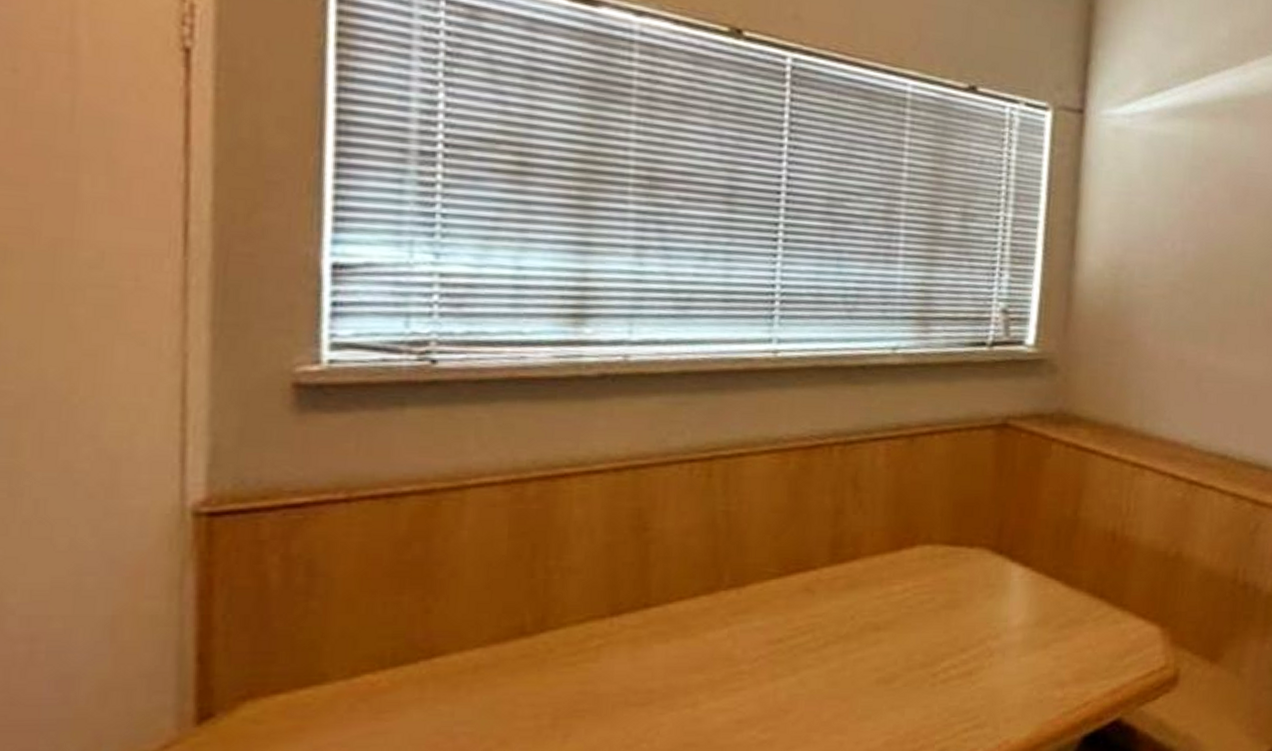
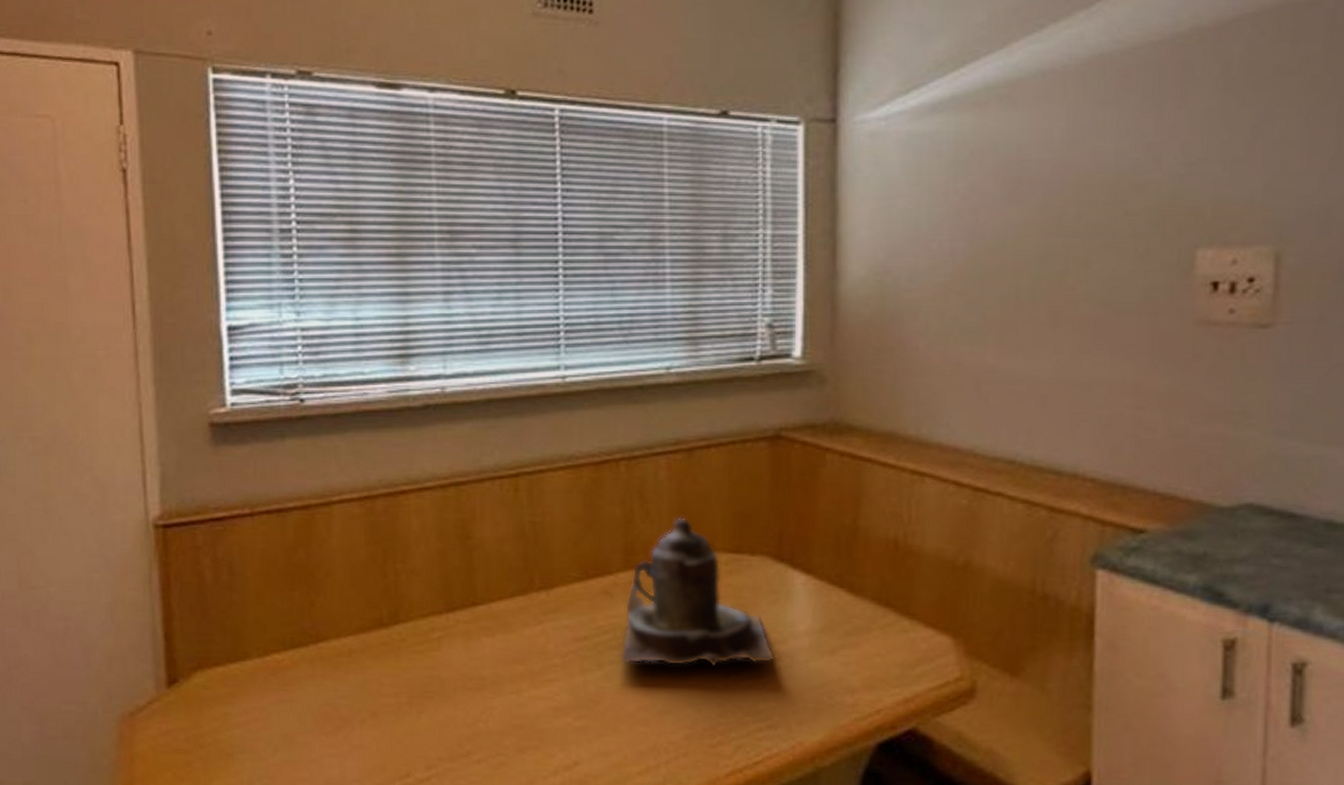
teapot: none [817,508,987,667] -> present [619,517,775,667]

